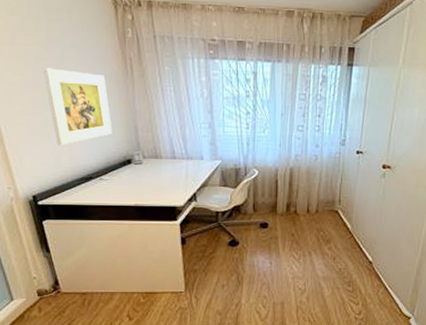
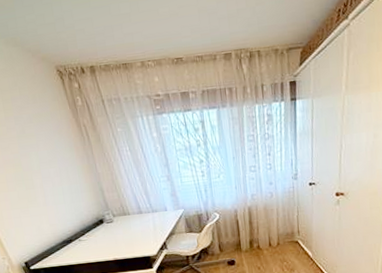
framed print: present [42,68,112,145] -> none [8,145,82,215]

